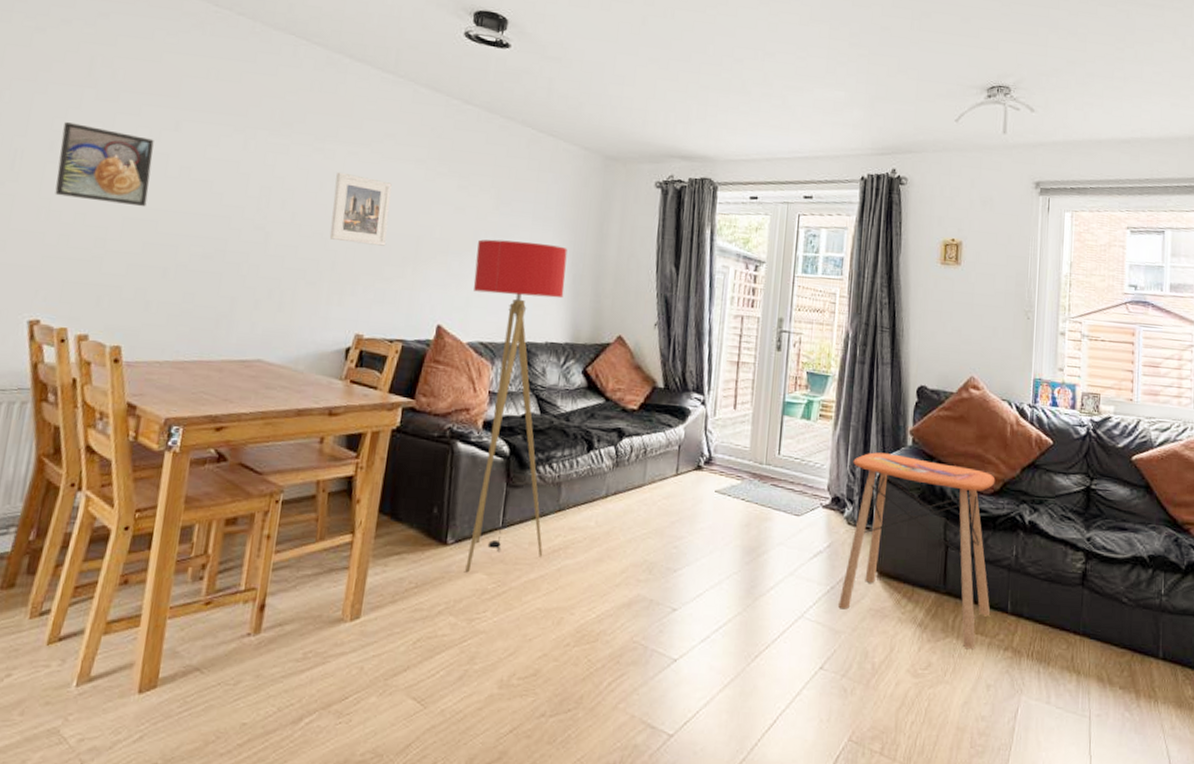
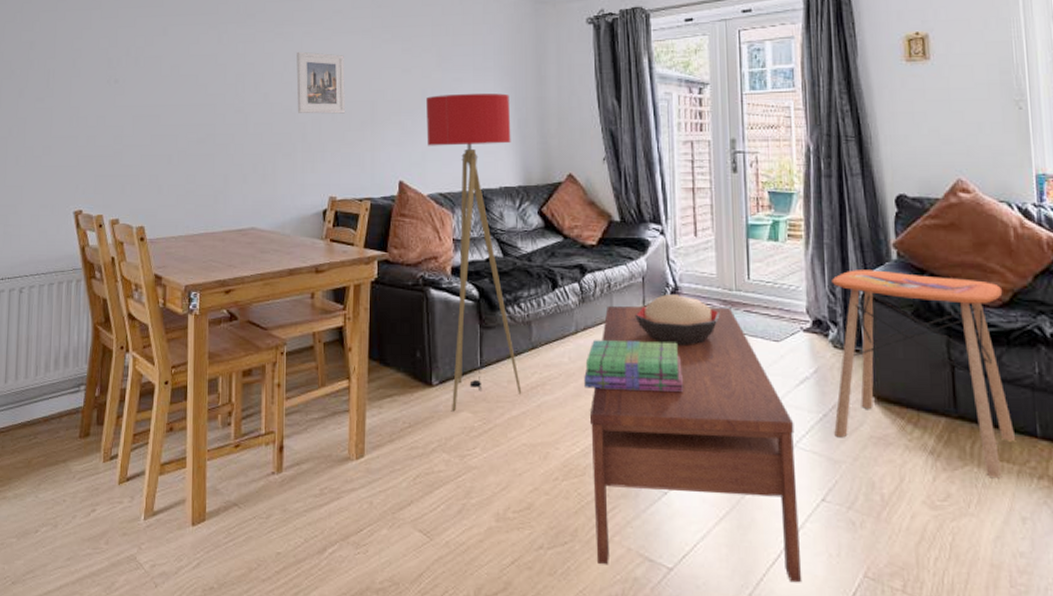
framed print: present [55,122,154,207] -> none [80,41,150,105]
coffee table: none [599,472,804,747] -> present [590,306,802,583]
stack of books: none [608,505,706,562] -> present [584,340,683,393]
decorative bowl: none [667,464,749,517] -> present [635,295,720,347]

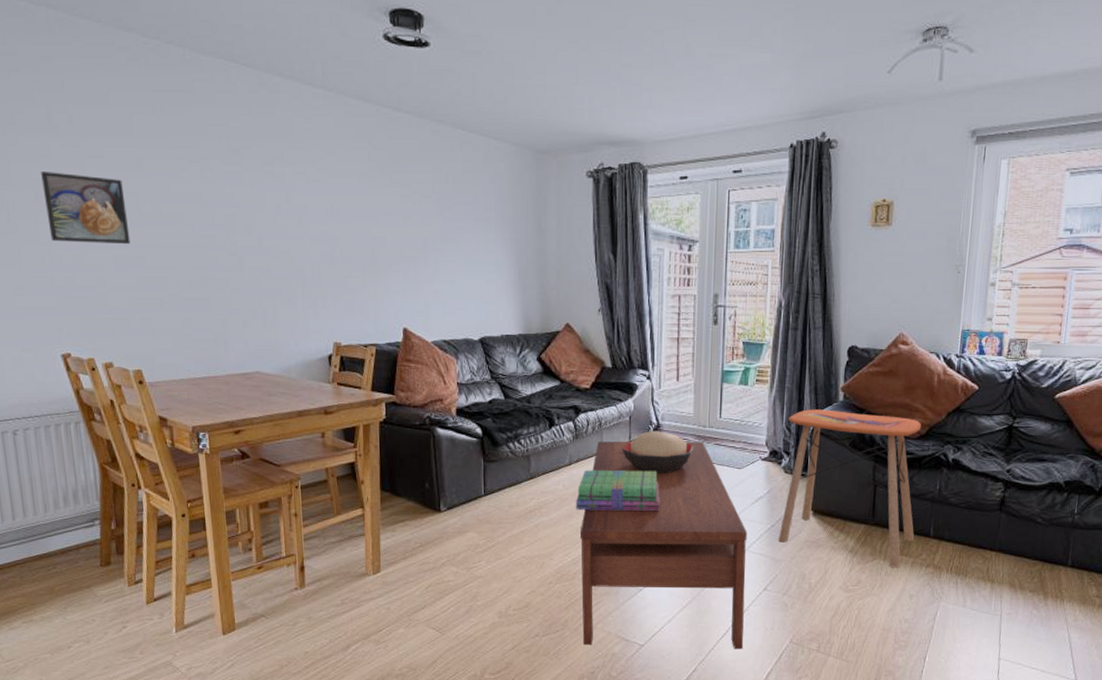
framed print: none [80,41,150,105] -> present [41,172,131,245]
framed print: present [296,51,346,114] -> none [290,193,346,260]
floor lamp: present [426,93,522,412] -> none [428,244,522,533]

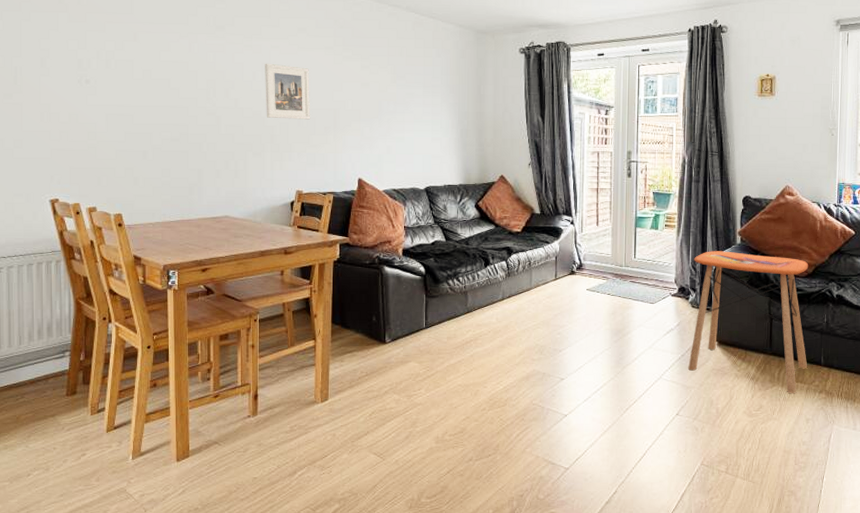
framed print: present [41,172,131,245] -> none [48,42,122,105]
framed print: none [290,193,346,260] -> present [265,63,311,120]
stack of books: present [576,470,660,512] -> none [508,305,582,343]
coffee table: present [581,441,748,650] -> none [512,279,661,472]
decorative bowl: present [622,431,694,474] -> none [549,270,612,309]

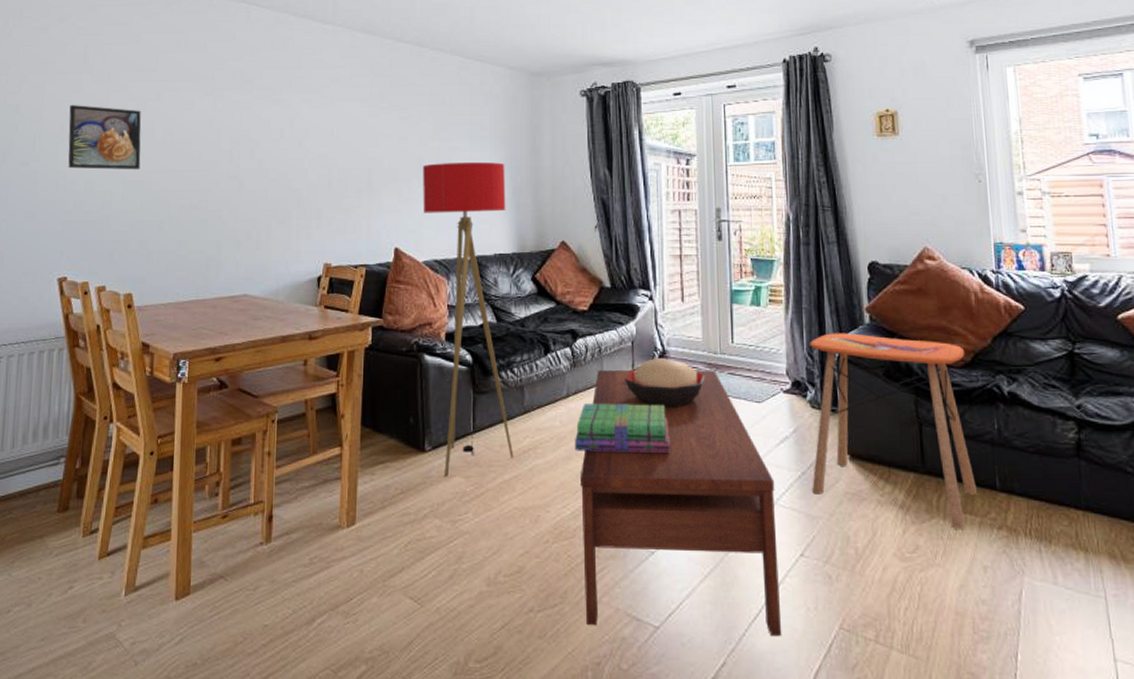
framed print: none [48,42,122,105] -> present [68,105,141,170]
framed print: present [265,63,311,120] -> none [293,118,343,181]
floor lamp: none [382,107,459,363] -> present [423,162,514,477]
stack of books: none [508,305,582,343] -> present [575,404,670,454]
coffee table: none [512,279,661,472] -> present [581,370,782,637]
decorative bowl: none [549,270,612,309] -> present [624,358,705,409]

